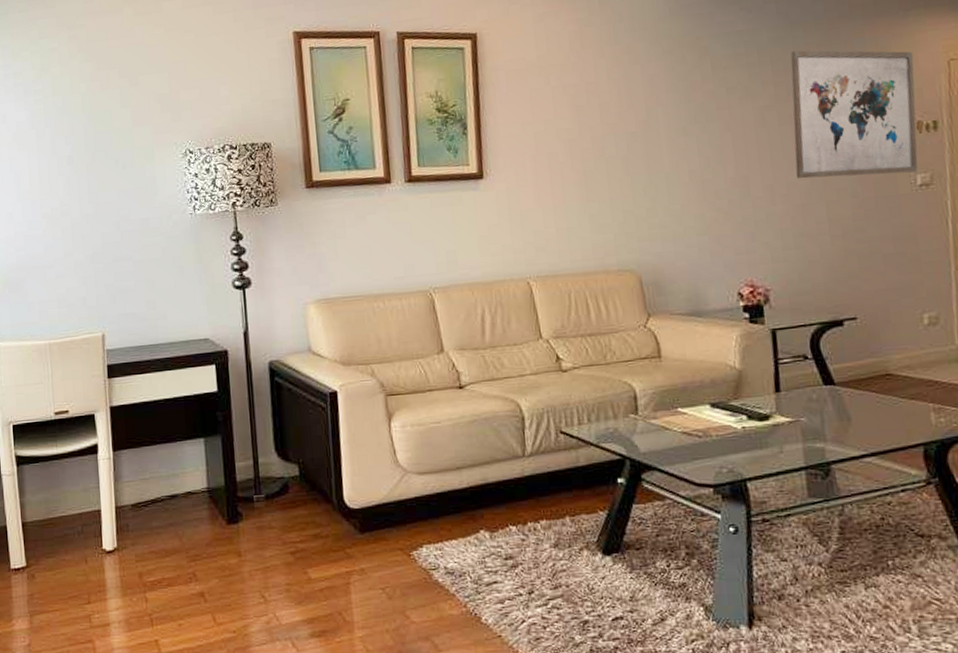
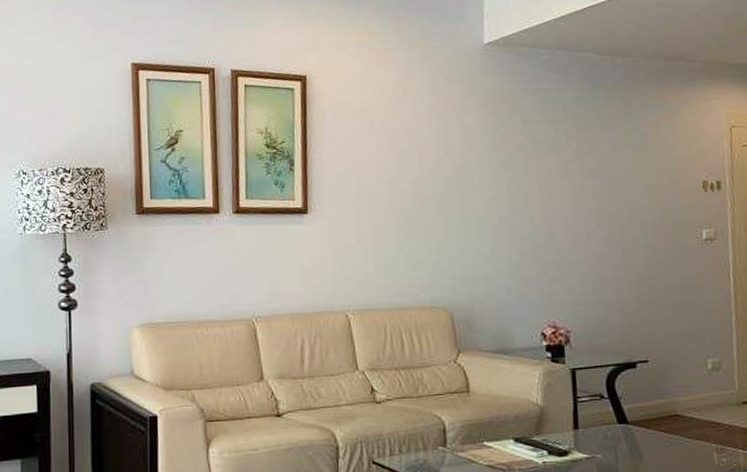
wall art: present [790,50,918,179] -> none [592,110,704,229]

